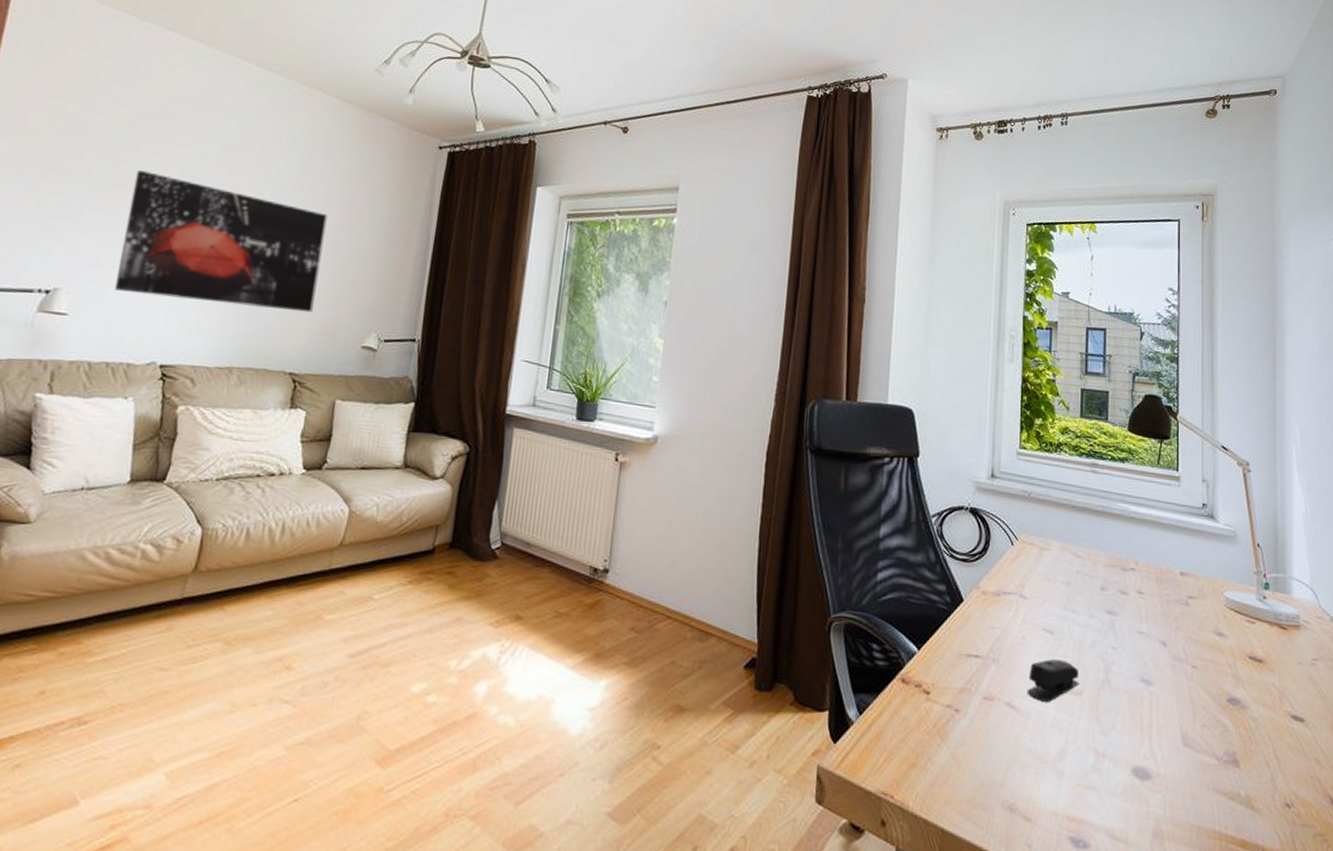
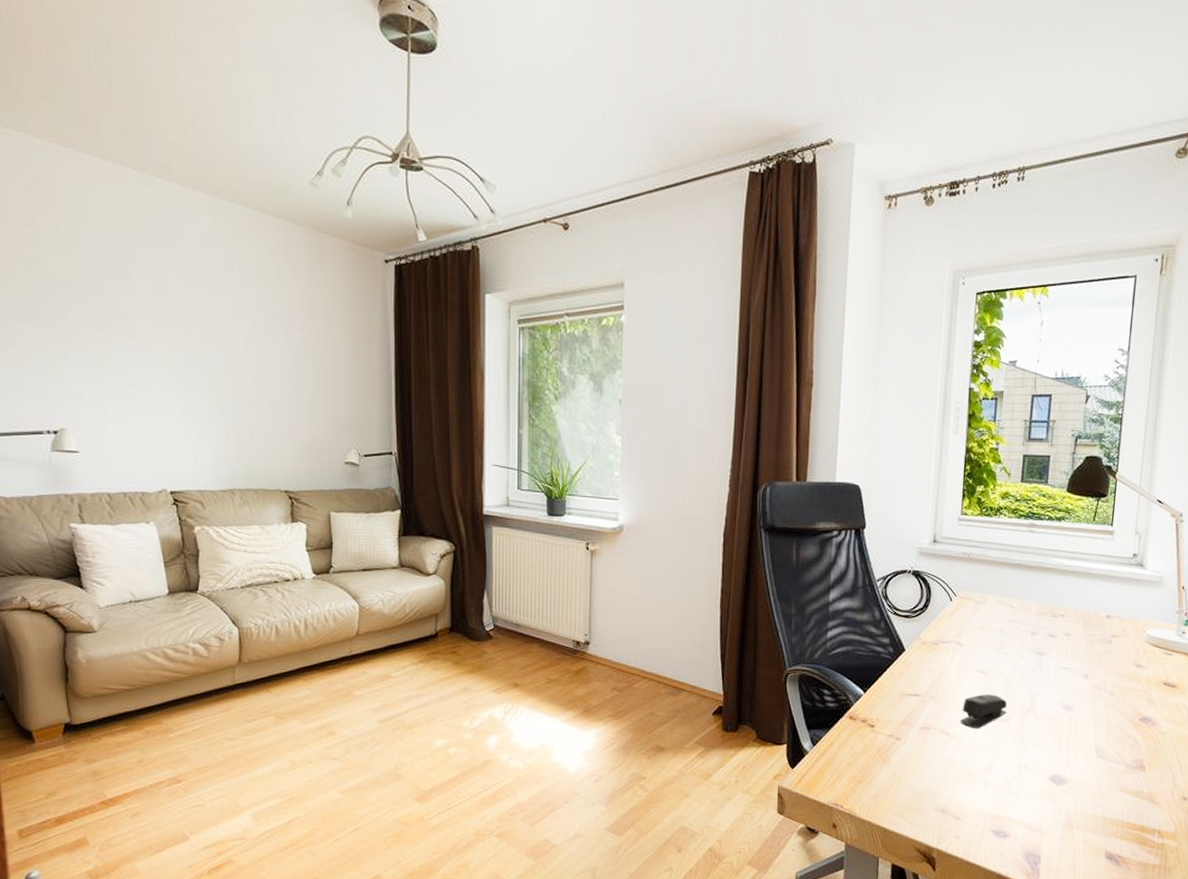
wall art: present [114,170,328,313] -> none [105,309,295,435]

